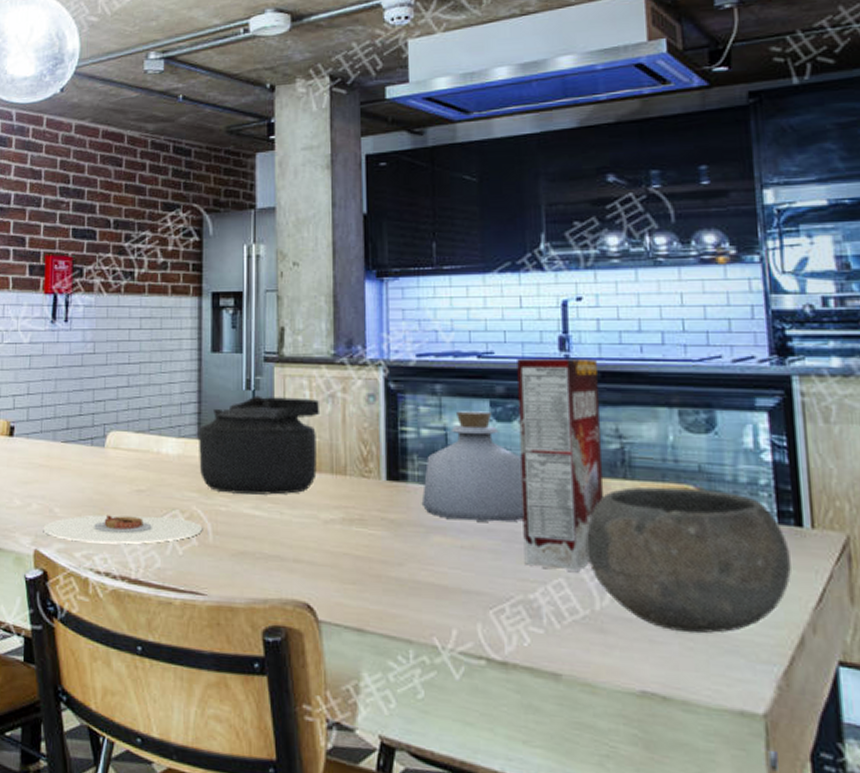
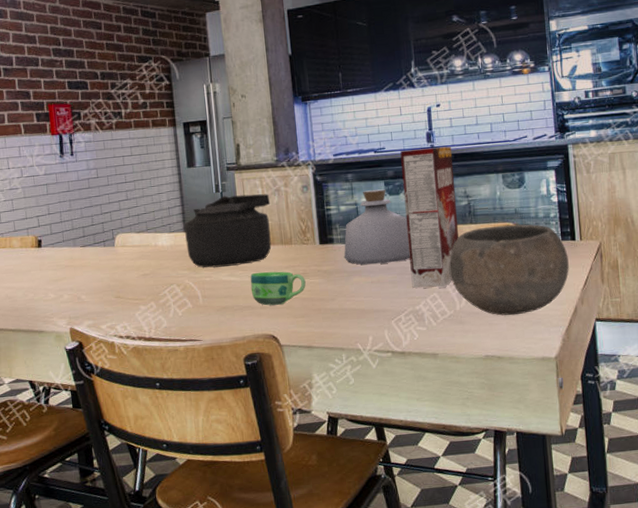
plate: present [43,514,203,544] -> none [74,290,195,317]
cup: none [282,508,362,561] -> present [250,271,306,306]

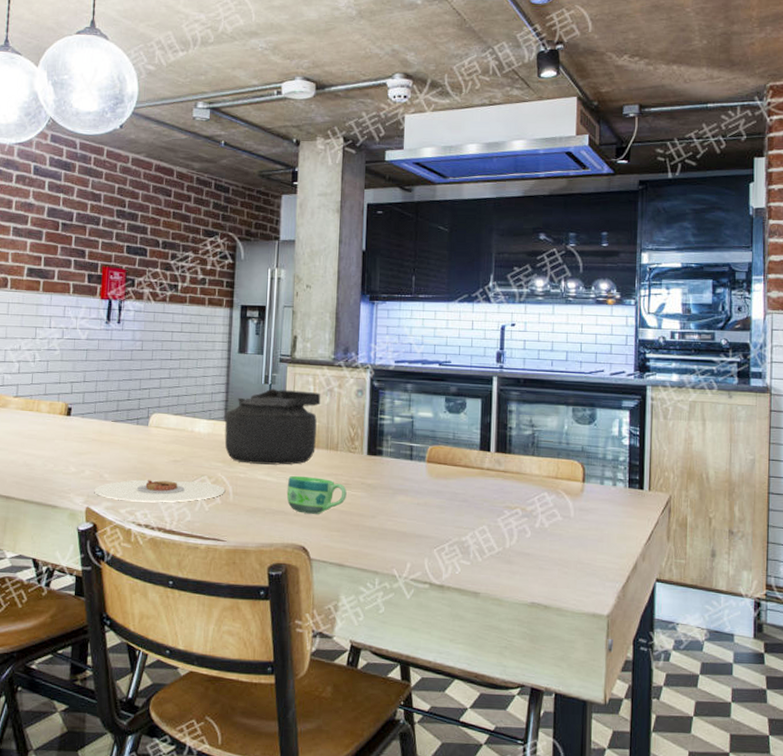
plate: none [74,290,195,317] -> present [94,479,226,502]
bottle: present [343,189,411,265] -> none [391,404,465,486]
cereal box: present [400,146,459,289] -> none [461,367,522,521]
bowl: present [448,224,569,316] -> none [503,461,634,563]

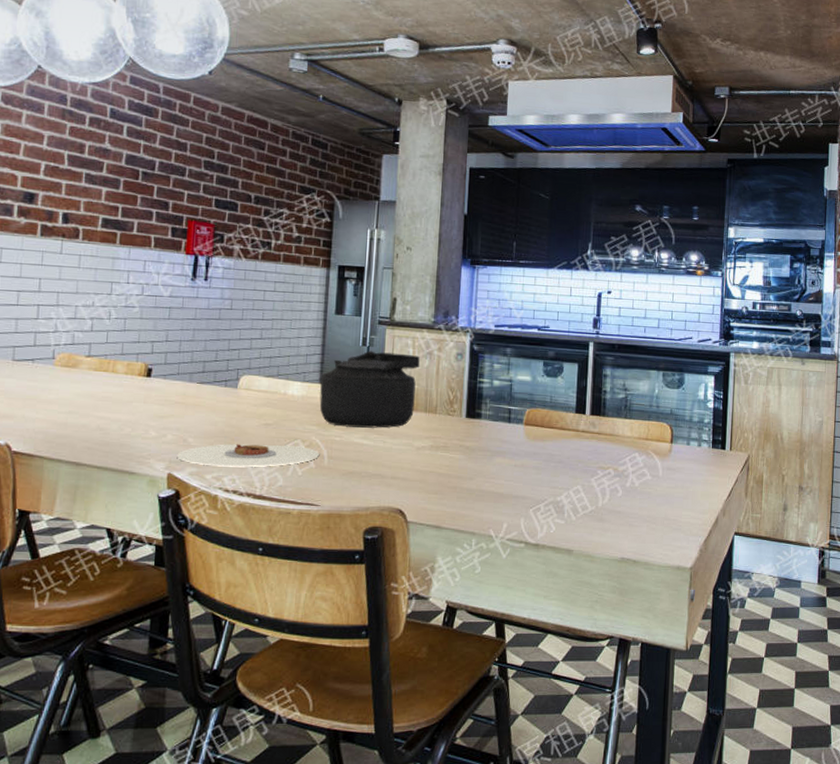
cup: present [286,475,347,514] -> none [383,438,445,477]

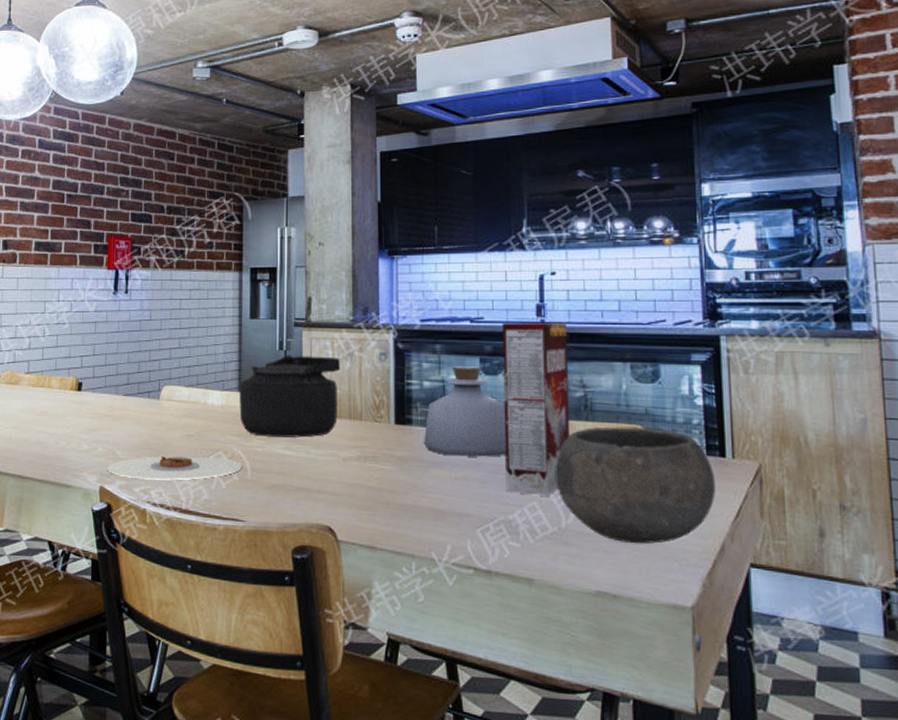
bottle: none [489,368,562,448] -> present [423,366,506,457]
cereal box: none [556,333,617,481] -> present [502,322,571,496]
bowl: none [596,424,716,519] -> present [554,427,716,544]

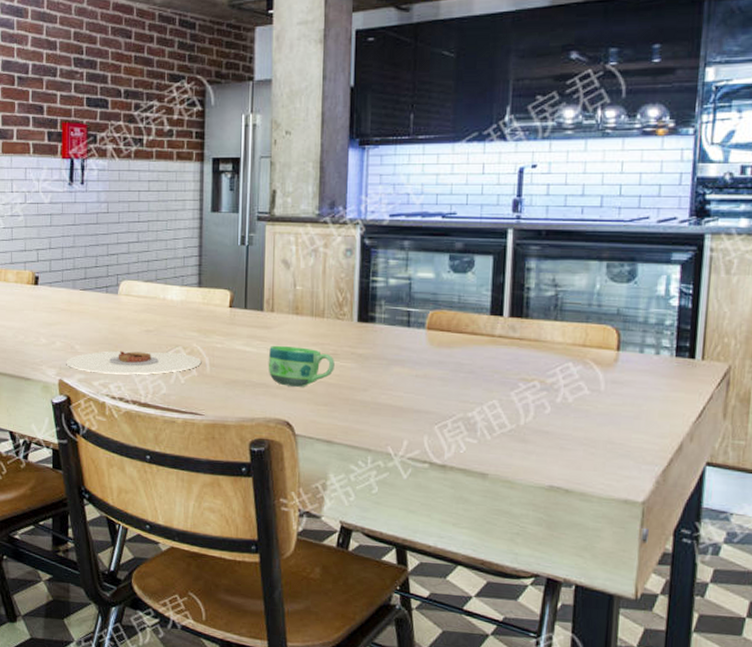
kettle: present [239,355,341,438] -> none [199,250,305,334]
cup: none [308,448,374,491] -> present [268,345,335,387]
bottle: present [423,366,506,457] -> none [385,264,473,356]
cereal box: present [502,322,571,496] -> none [466,218,544,395]
bowl: present [554,427,716,544] -> none [517,327,682,442]

